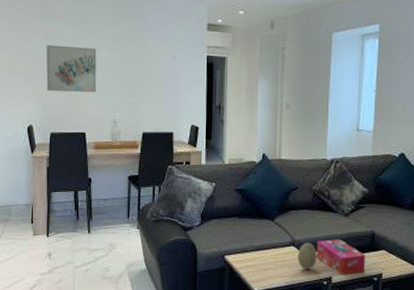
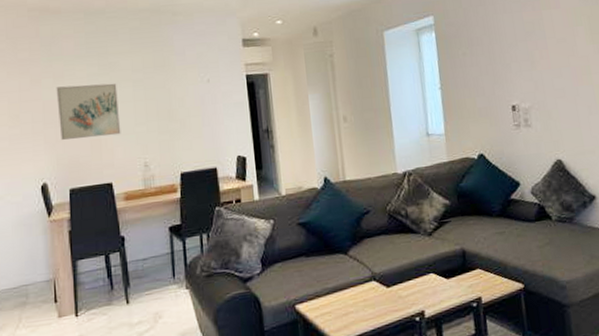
decorative egg: present [297,242,317,270] -> none [380,273,404,308]
tissue box: present [316,238,366,275] -> none [401,263,461,306]

